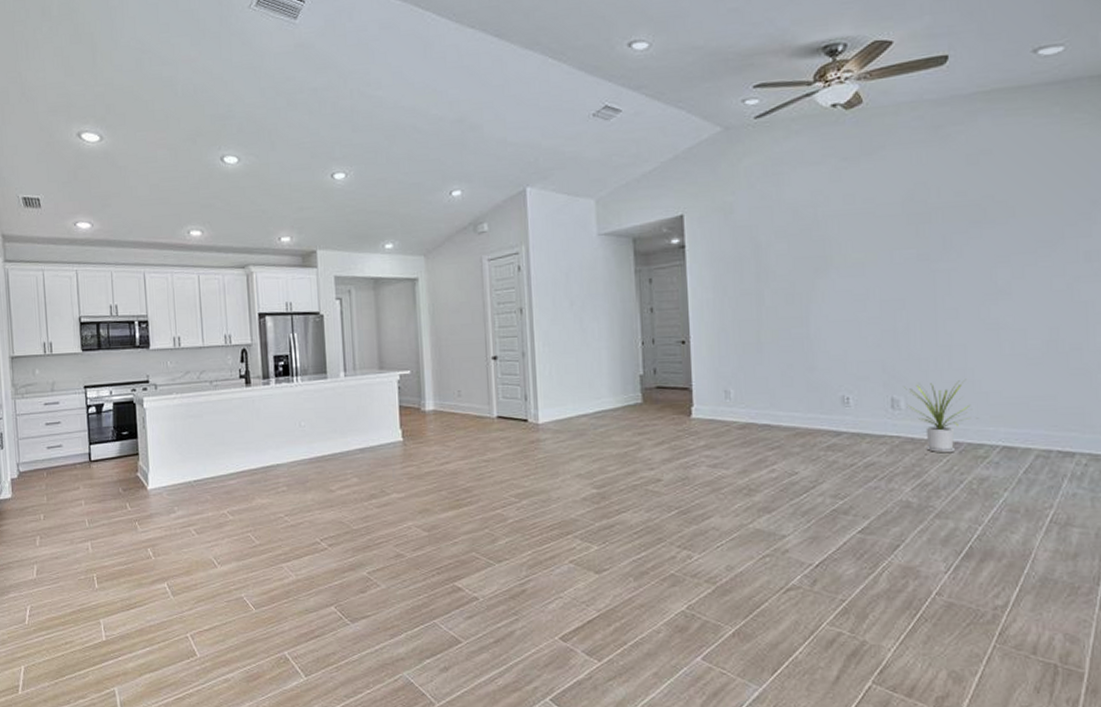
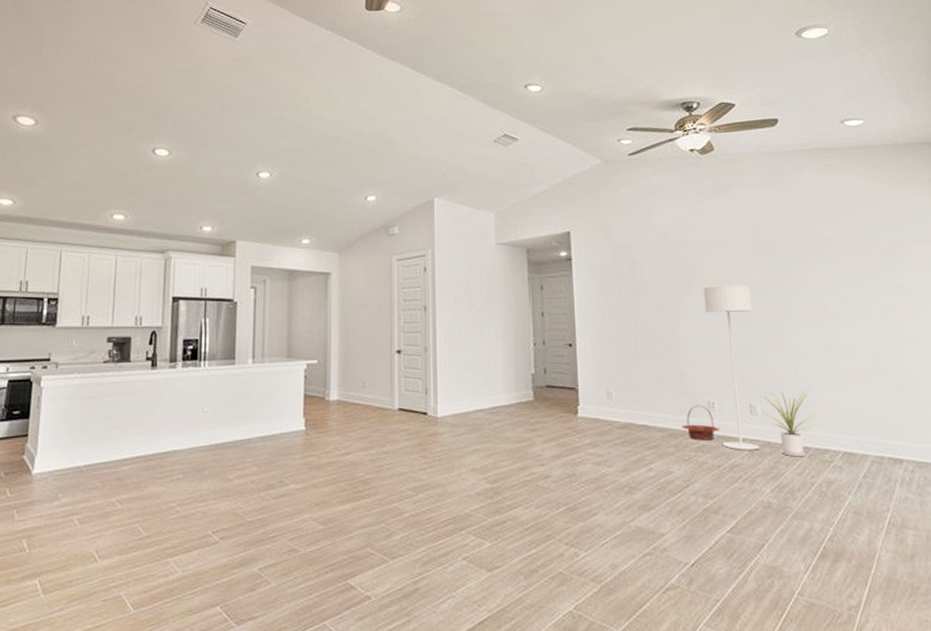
coffee maker: none [198,355,226,384] -> present [103,336,132,364]
basket: none [810,400,854,439] -> present [681,405,720,441]
floor lamp: none [841,263,902,449] -> present [703,284,761,452]

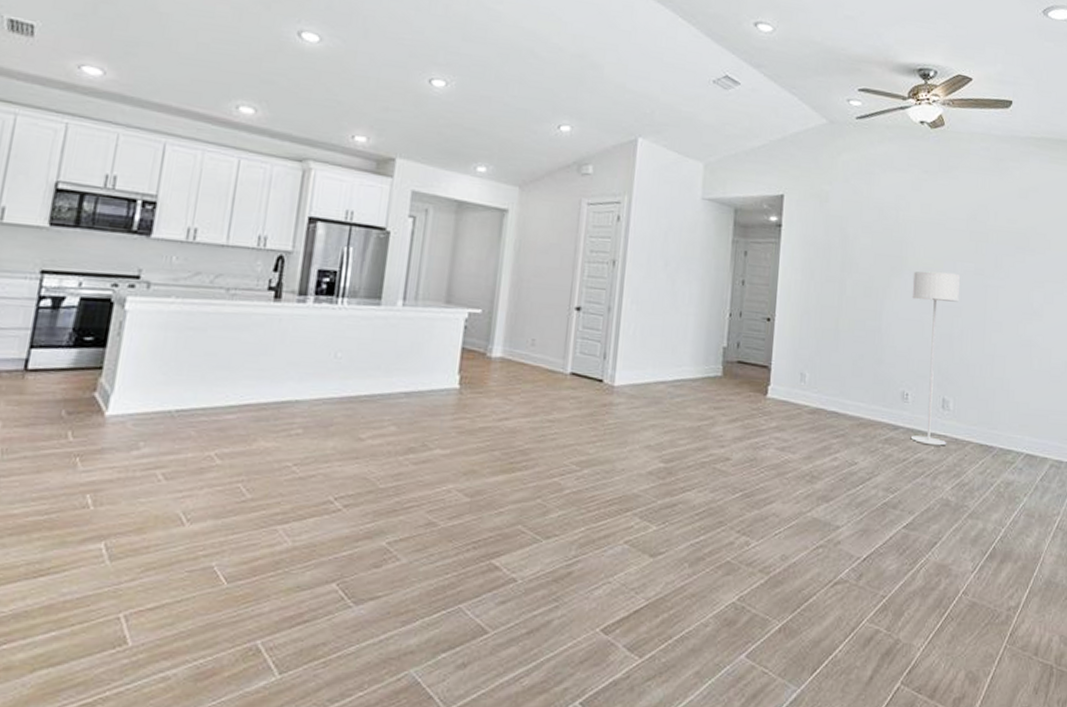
coffee maker: present [103,336,132,364] -> none [210,256,252,291]
basket: present [681,405,720,441] -> none [872,394,910,433]
house plant: present [760,389,822,457] -> none [954,387,1009,456]

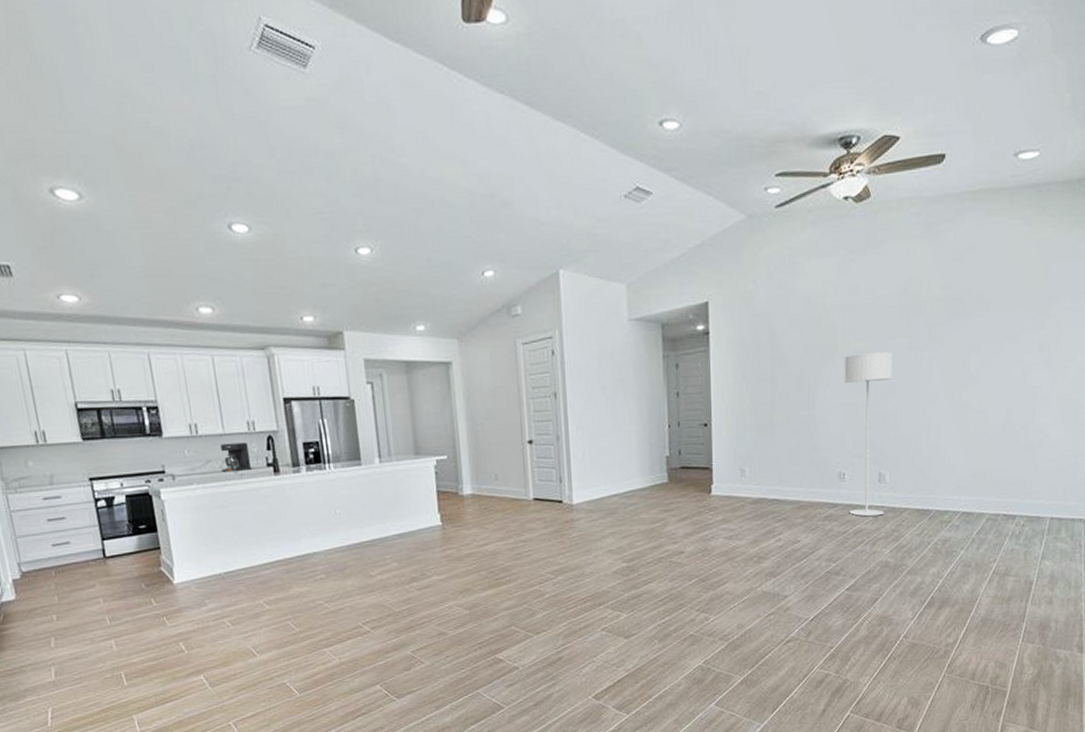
coffee maker: none [210,256,252,291] -> present [220,442,252,473]

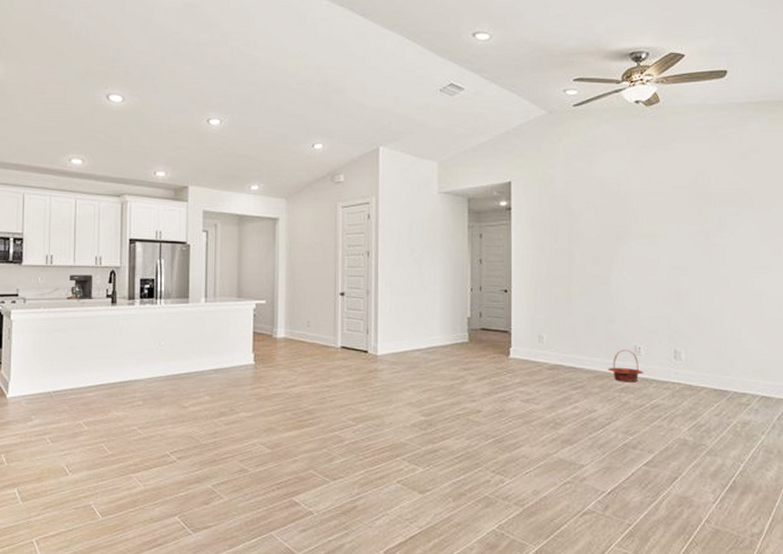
basket: none [811,476,848,511] -> present [608,349,644,383]
floor lamp: present [844,351,892,518] -> none [638,236,684,394]

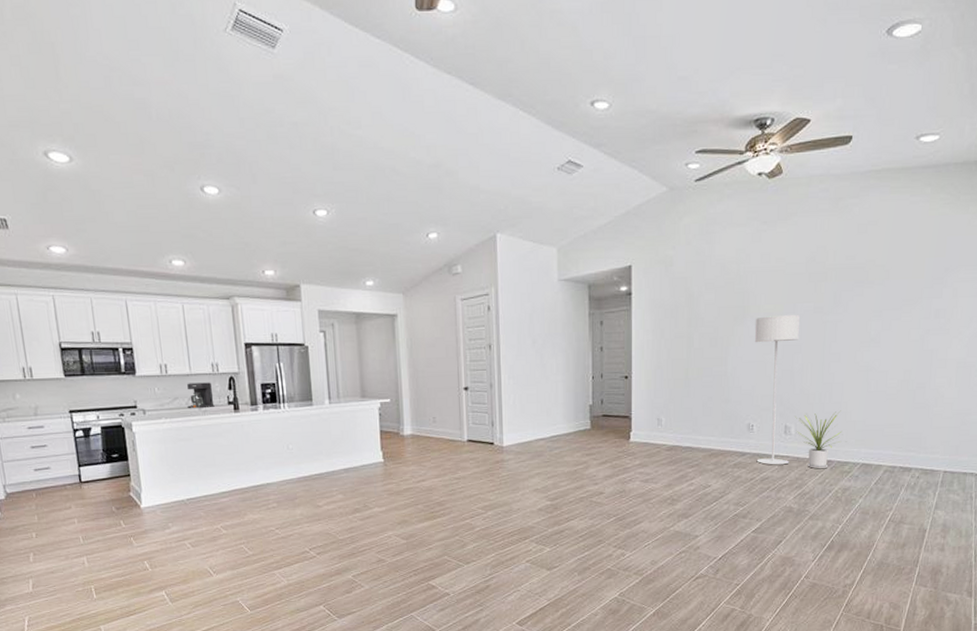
basket: present [608,349,644,383] -> none [722,427,756,459]
floor lamp: none [638,236,684,394] -> present [754,314,800,466]
house plant: none [685,337,743,400] -> present [795,410,847,469]

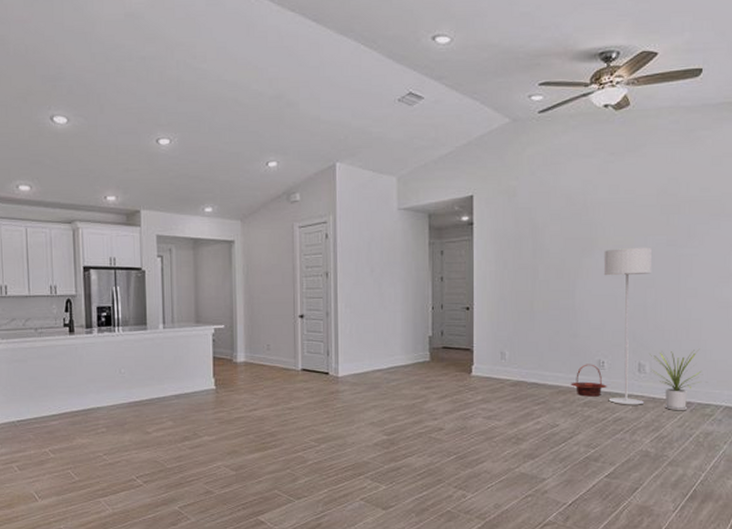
coffee maker: present [187,382,215,409] -> none [24,304,50,330]
basket: none [722,427,756,459] -> present [570,364,607,397]

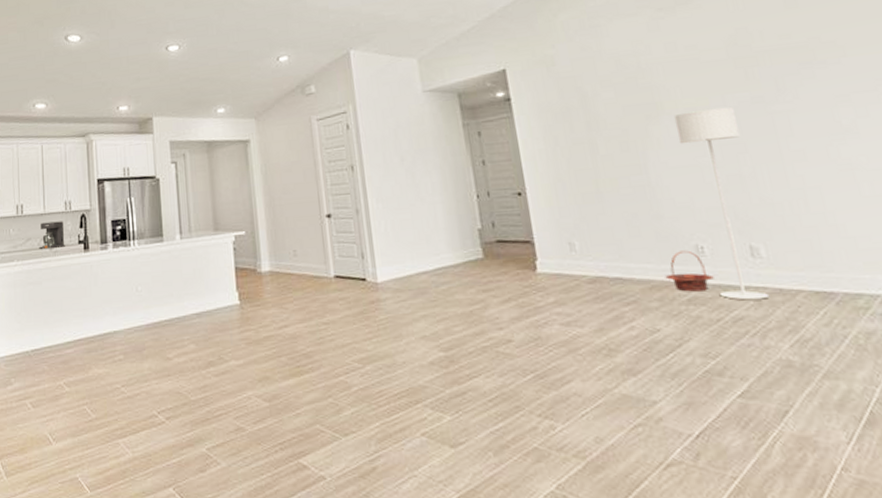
coffee maker: none [24,304,50,330] -> present [39,221,65,250]
house plant: present [650,348,707,411] -> none [761,223,850,305]

